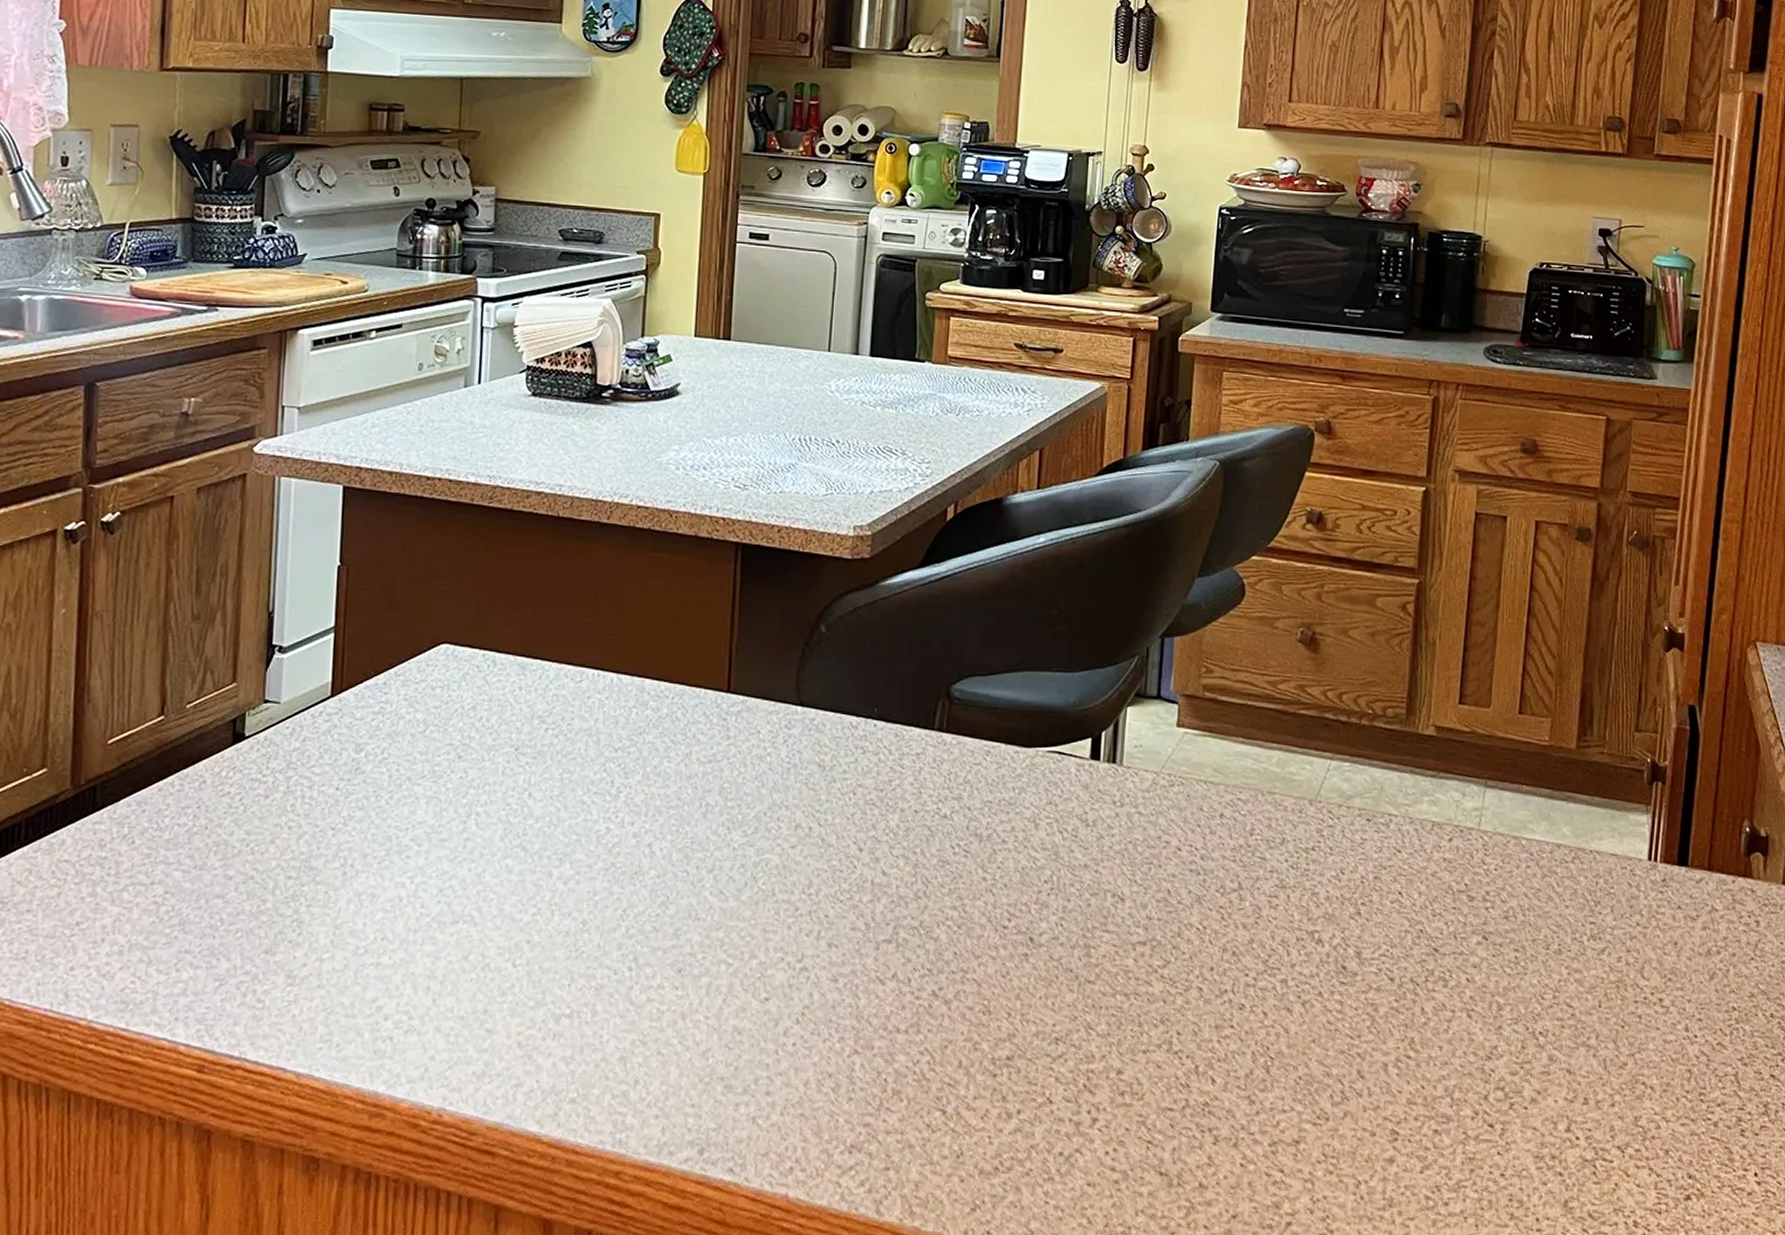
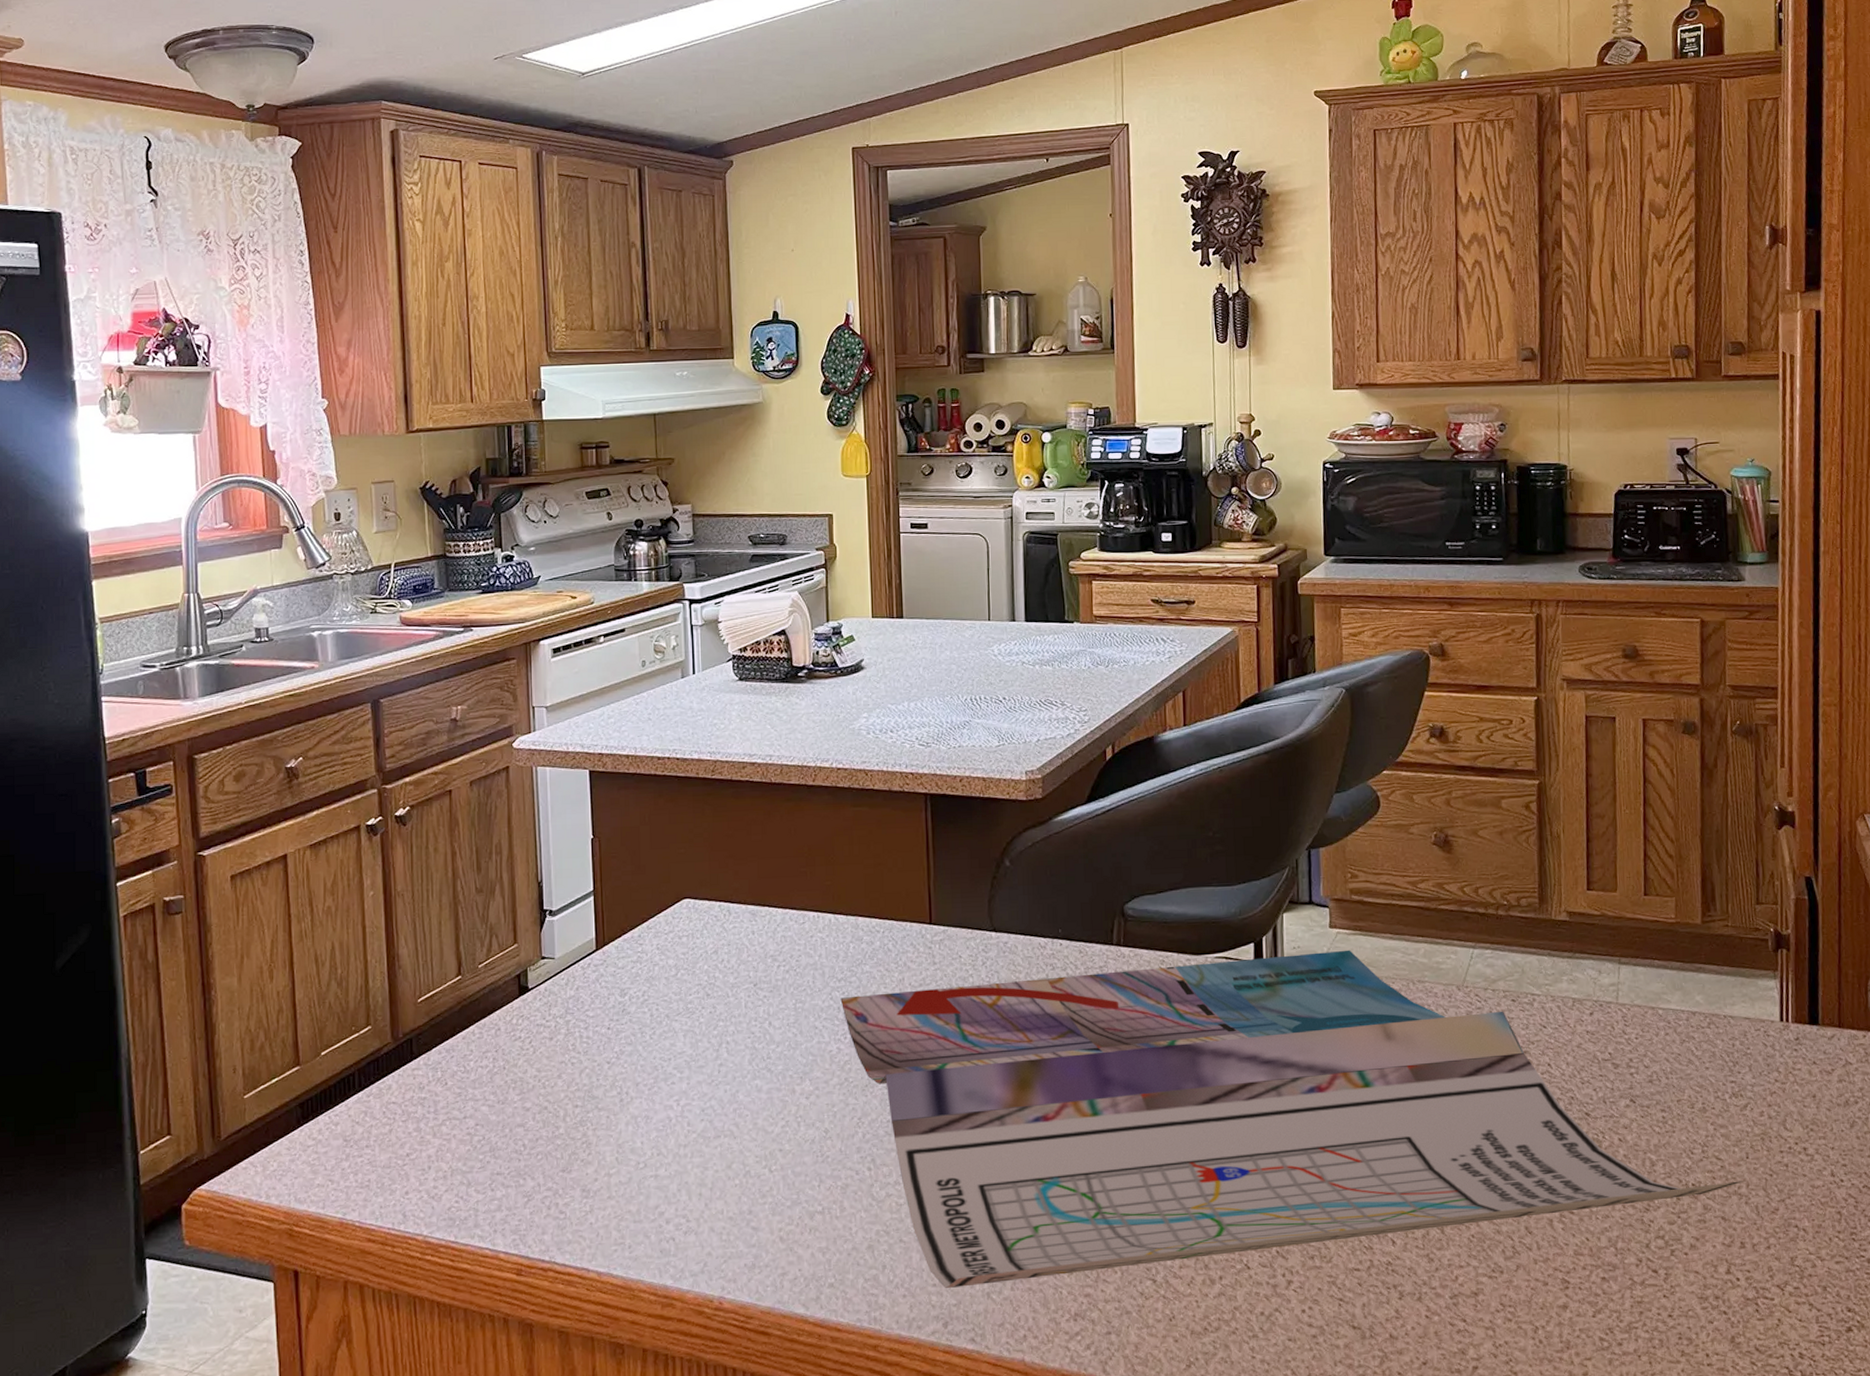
folded map: none [615,752,1596,1111] -> present [840,950,1746,1289]

